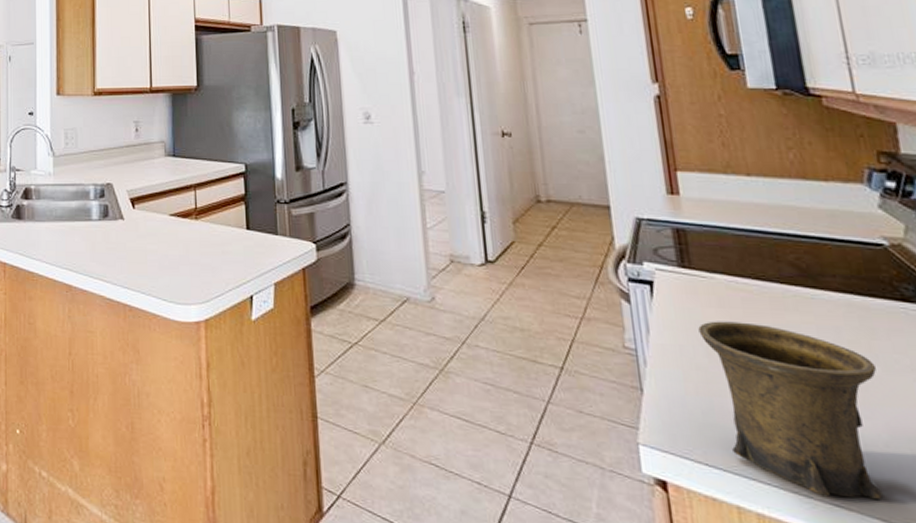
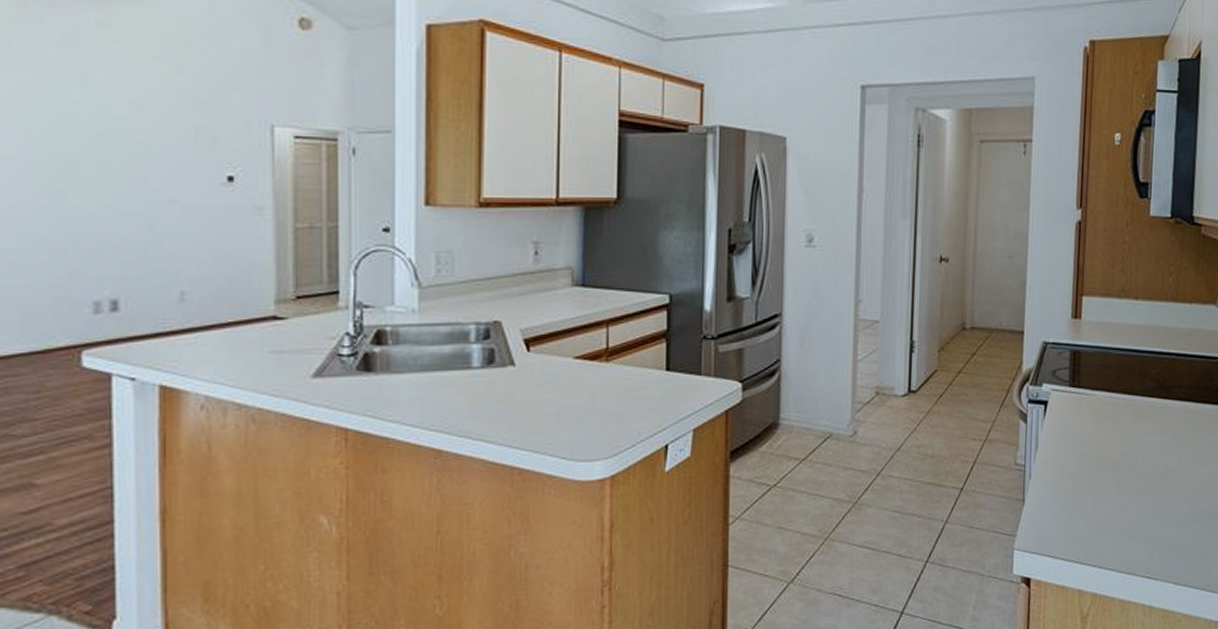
mug: present [698,321,883,499] -> none [1076,432,1194,571]

